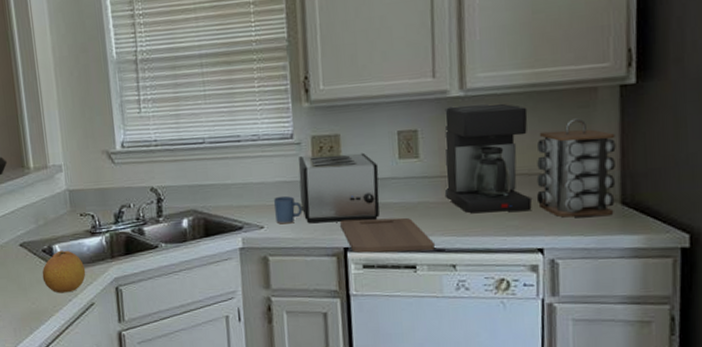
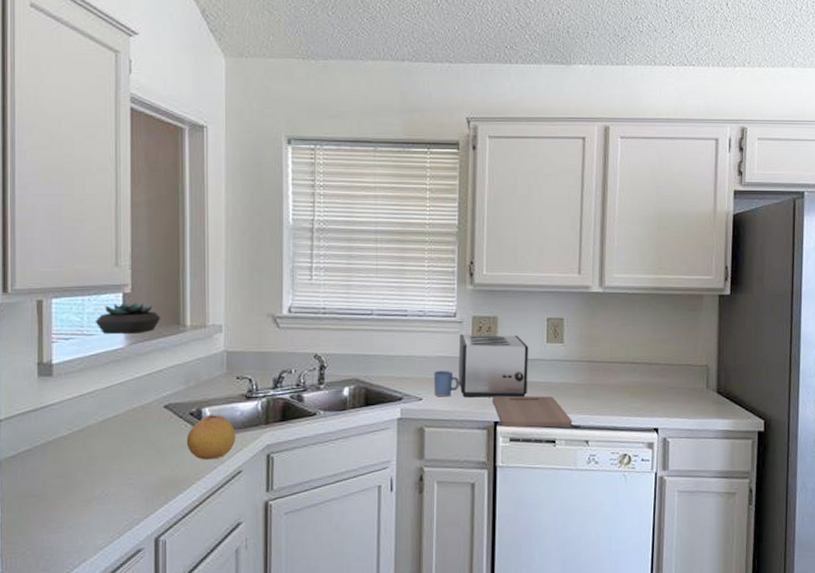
coffee maker: present [444,103,532,213] -> none [582,300,651,396]
spice rack: present [536,118,616,218] -> none [654,319,715,403]

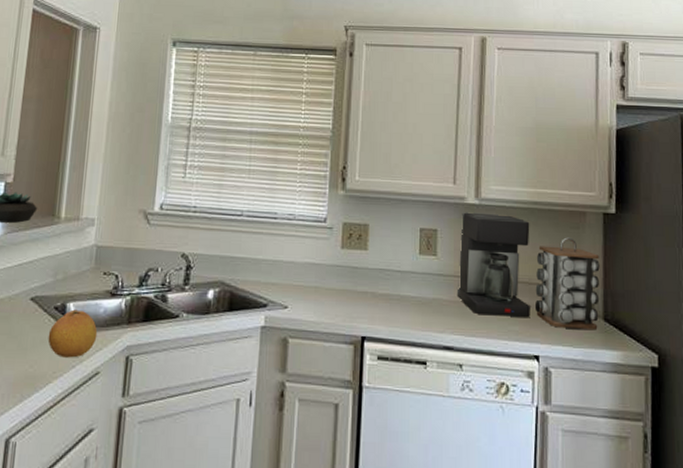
mug: present [433,370,459,397] -> none [300,277,327,307]
toaster: present [458,334,529,398] -> none [325,241,401,312]
cutting board: present [493,395,573,428] -> none [361,308,446,348]
coffee maker: none [582,300,651,396] -> present [456,212,530,318]
spice rack: none [654,319,715,403] -> present [534,237,600,330]

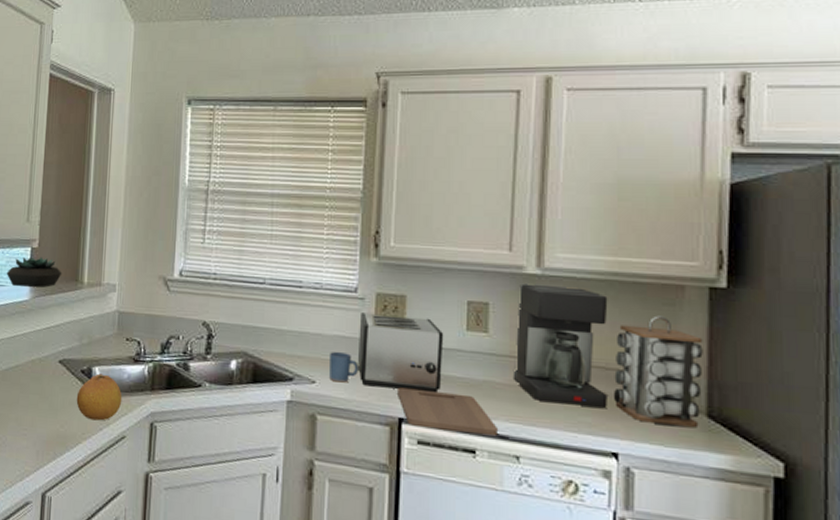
mug: none [300,277,327,307] -> present [328,351,358,383]
toaster: none [325,241,401,312] -> present [357,313,444,394]
cutting board: none [361,308,446,348] -> present [398,387,499,436]

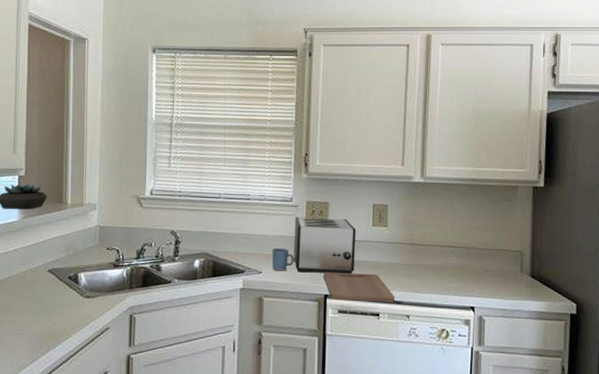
fruit: present [76,373,122,421] -> none [65,278,105,317]
coffee maker: present [512,283,608,409] -> none [404,189,468,277]
spice rack: present [613,315,703,427] -> none [471,208,529,285]

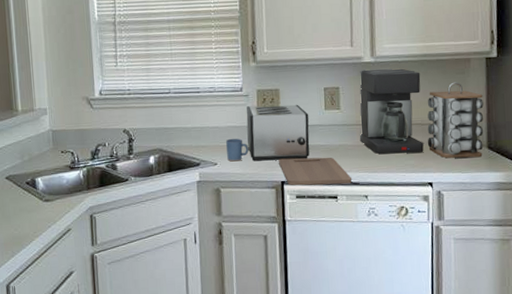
coffee maker: none [404,189,468,277] -> present [359,68,424,154]
spice rack: none [471,208,529,285] -> present [427,82,484,159]

